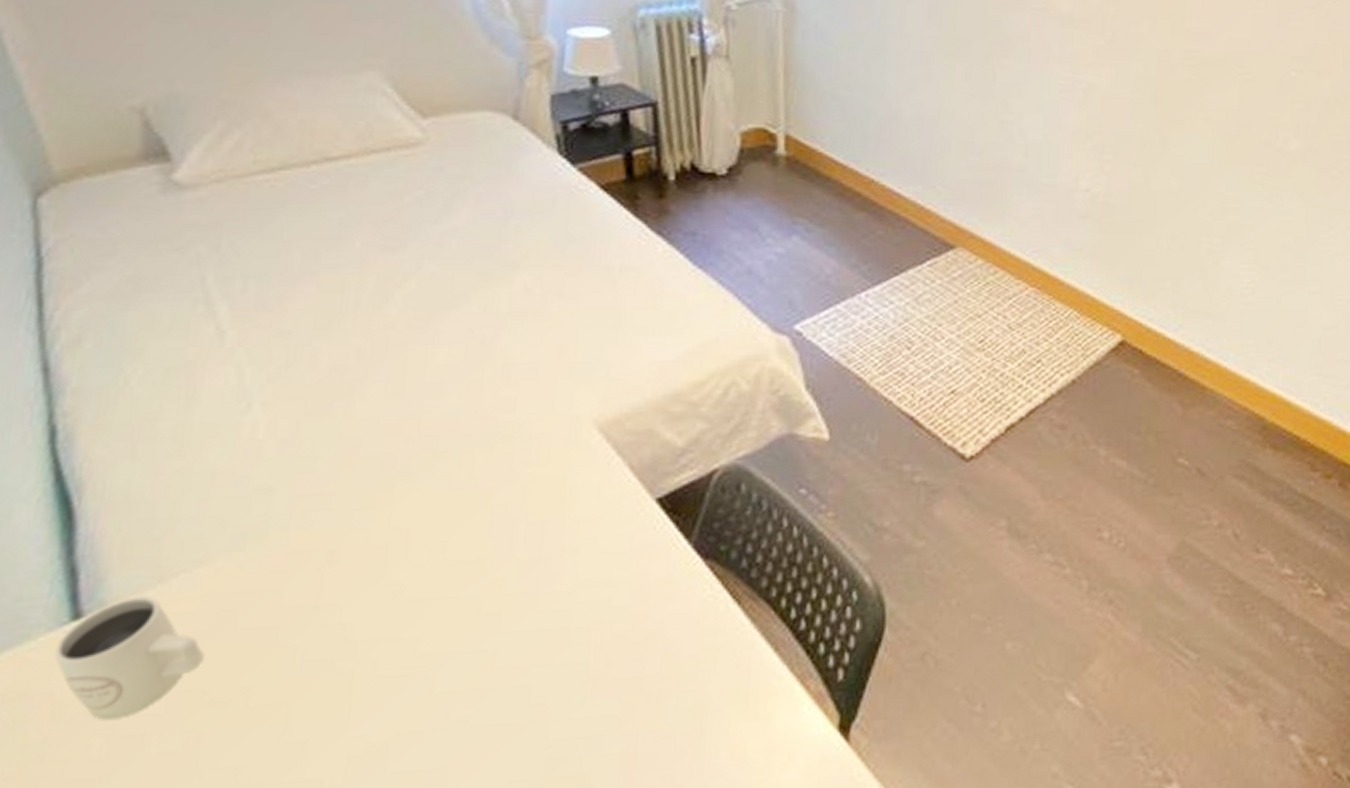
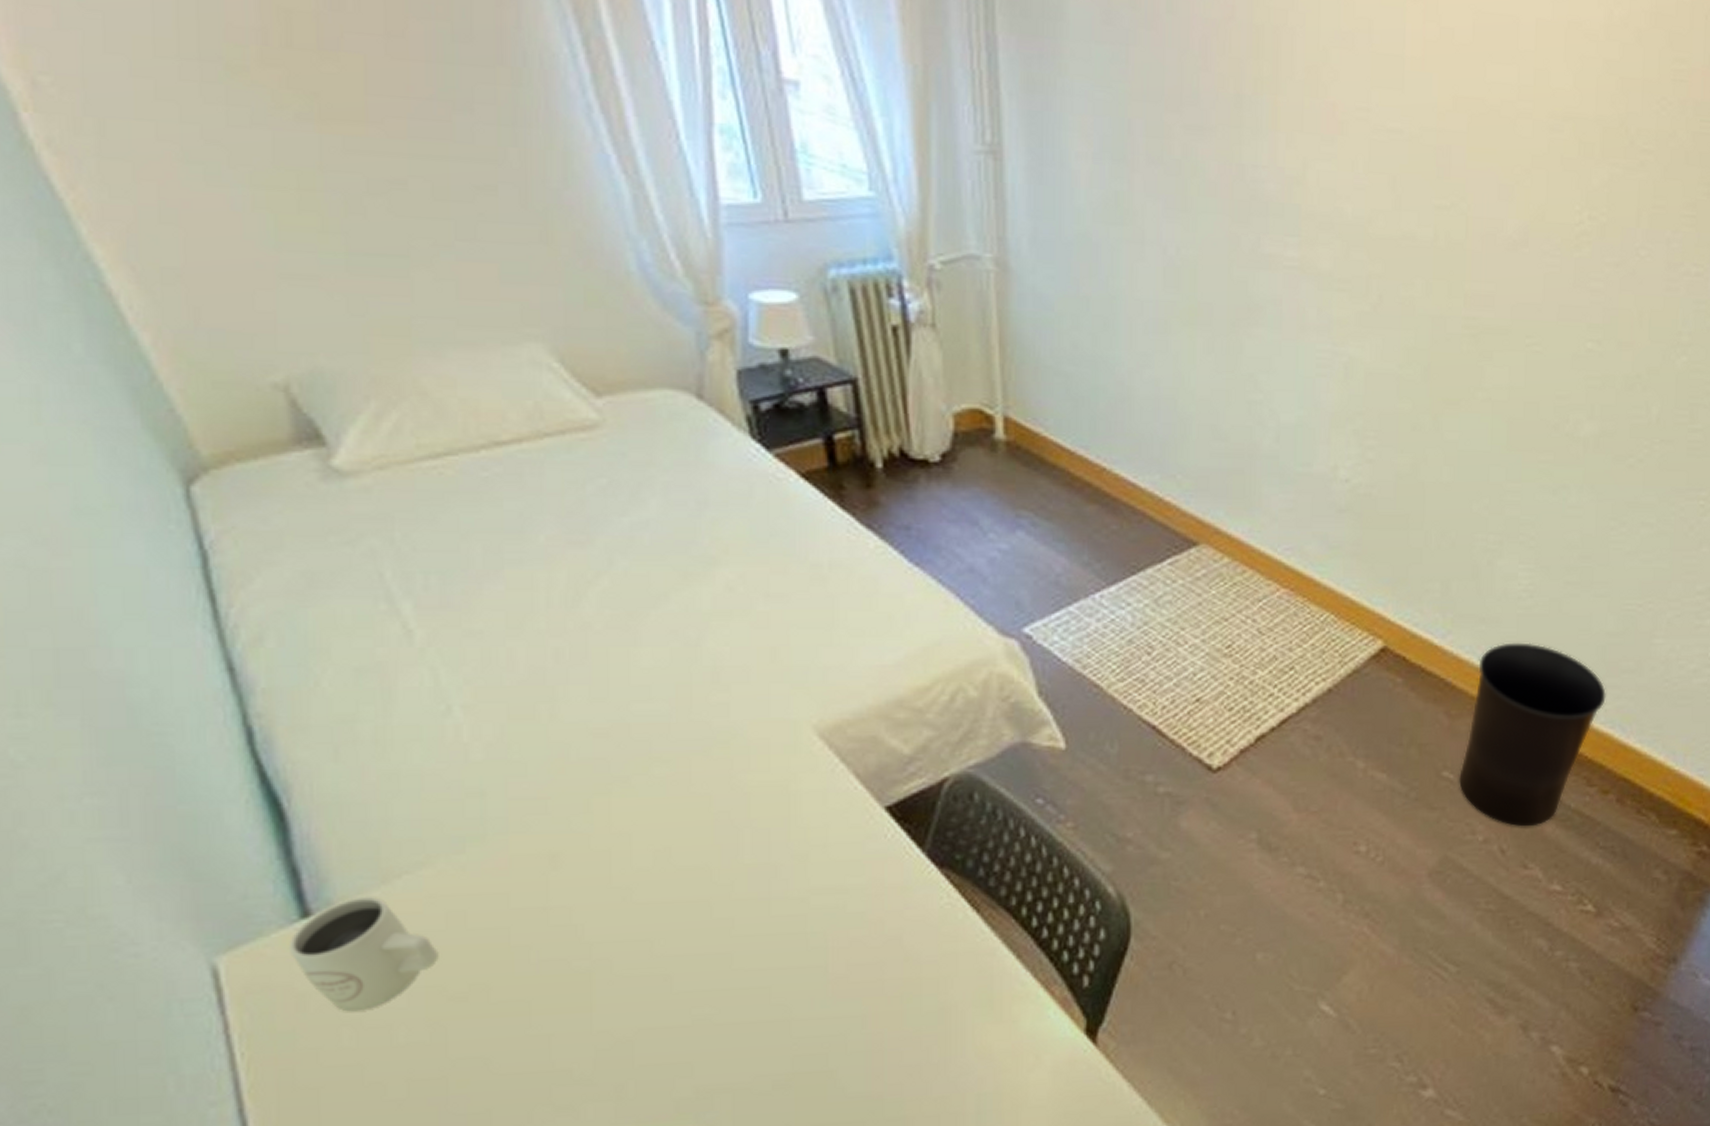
waste bin: none [1194,336,1324,512] -> present [1459,643,1606,827]

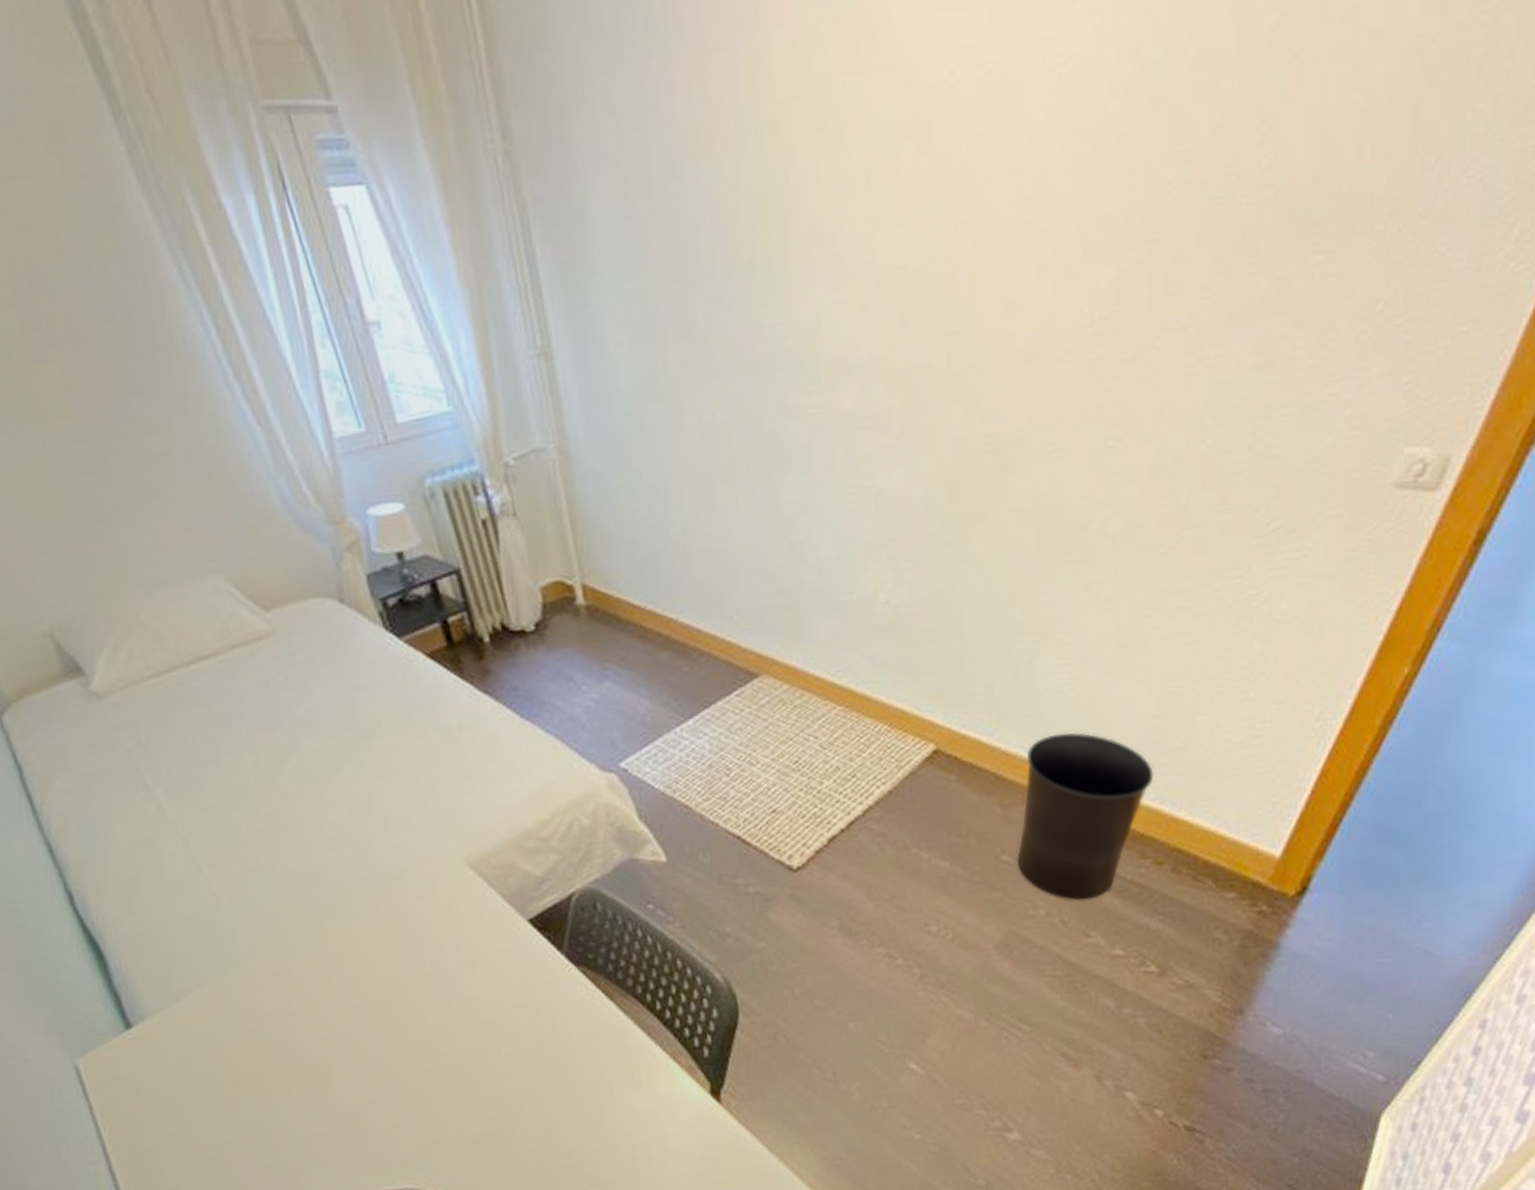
mug: present [290,896,439,1012] -> none [121,1010,222,1096]

